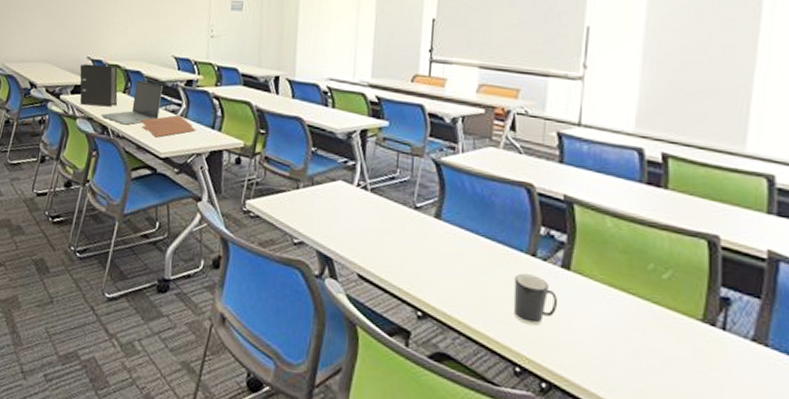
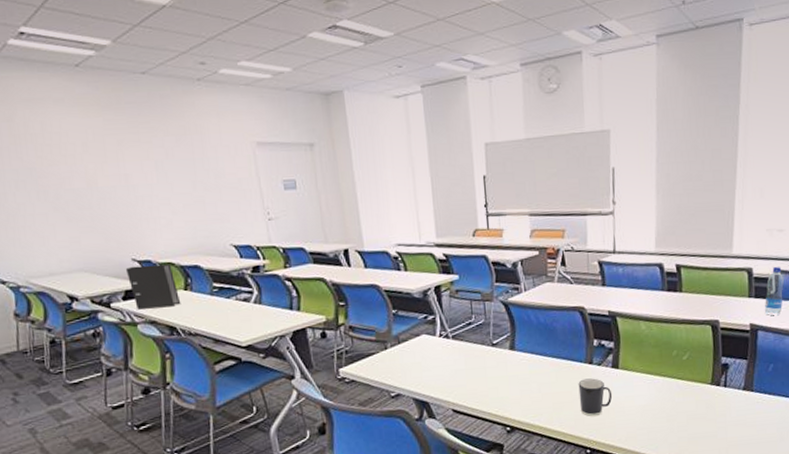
laptop: present [101,80,163,125] -> none [165,274,231,322]
papers: present [140,115,196,138] -> none [211,302,274,328]

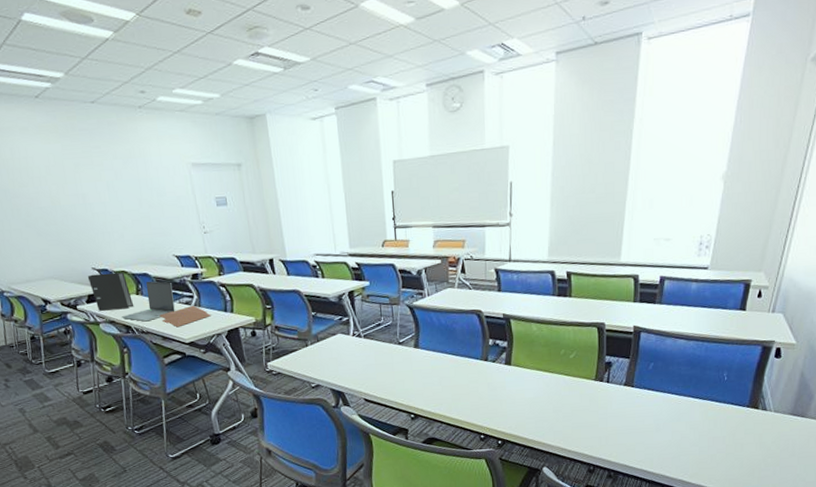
laptop: none [165,274,231,322] -> present [122,281,175,322]
papers: none [211,302,274,328] -> present [159,305,211,328]
mug: present [578,378,613,416] -> none [474,373,505,406]
bottle: present [764,267,784,316] -> none [648,274,668,320]

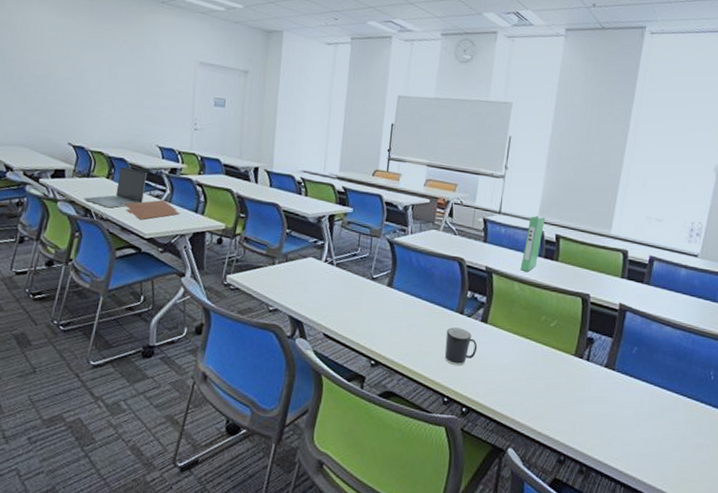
binder: present [87,272,133,311] -> none [60,149,101,191]
mug: none [474,373,505,406] -> present [444,327,478,366]
binder: none [536,256,555,313] -> present [520,215,545,273]

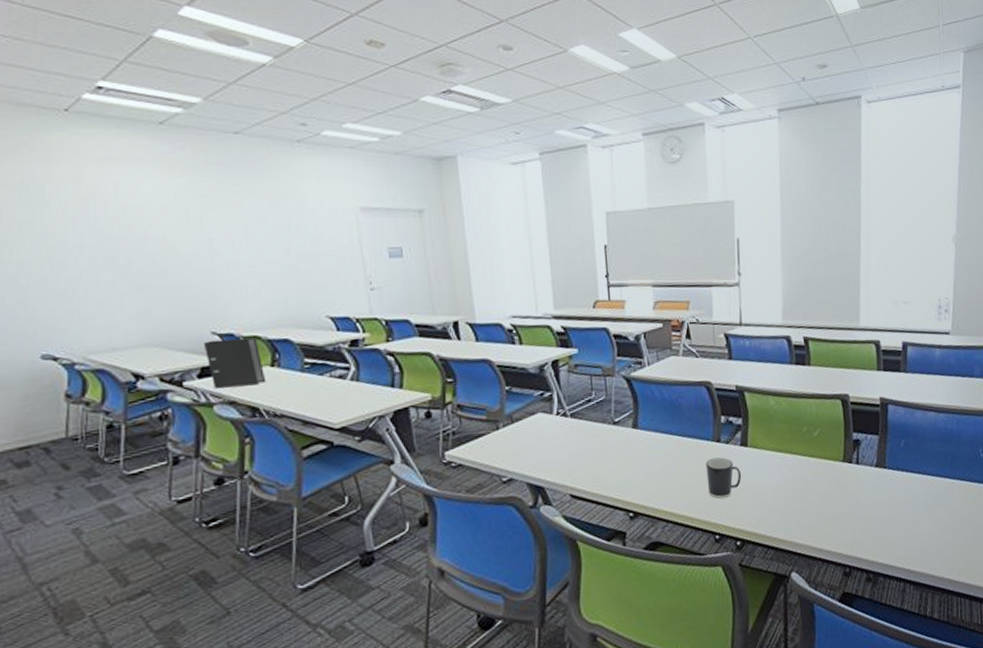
binder: none [60,149,101,191] -> present [203,337,265,388]
laptop: present [84,166,147,208] -> none [247,348,323,402]
papers: present [124,199,180,220] -> none [301,379,373,409]
binder: present [520,215,545,273] -> none [772,320,790,384]

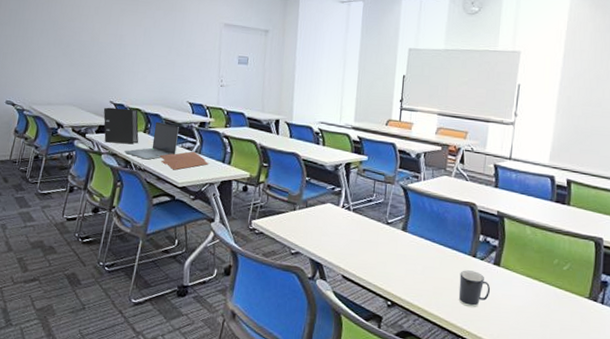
laptop: none [247,348,323,402] -> present [124,121,179,160]
papers: none [301,379,373,409] -> present [160,151,209,170]

